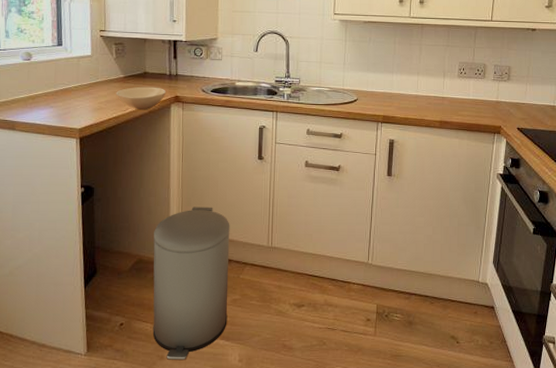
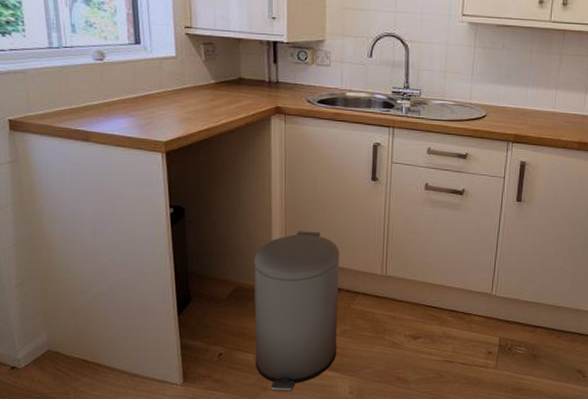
soup bowl: present [116,86,167,110] -> none [206,94,266,122]

